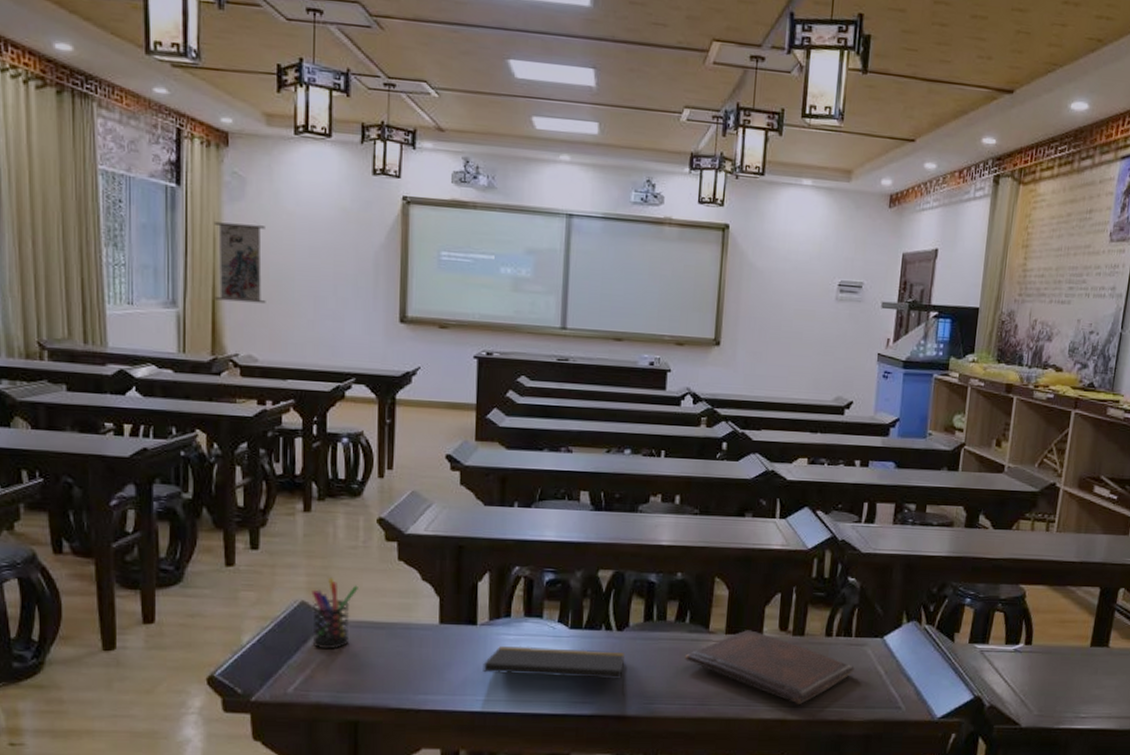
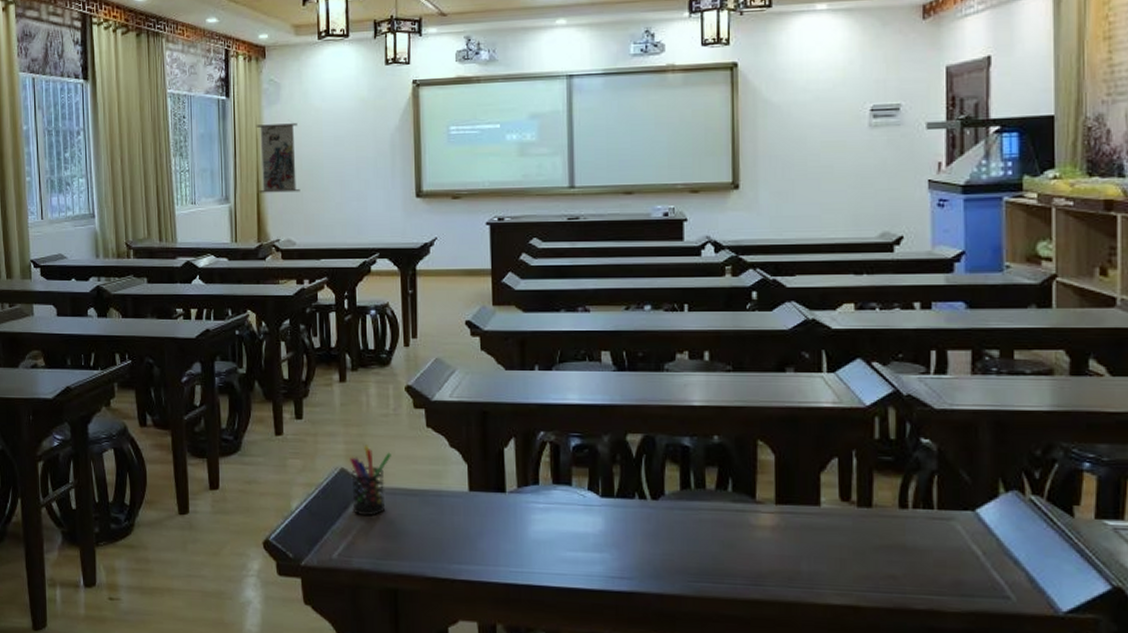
notepad: present [483,645,625,695] -> none [514,514,666,571]
book: present [684,630,855,704] -> none [730,500,941,589]

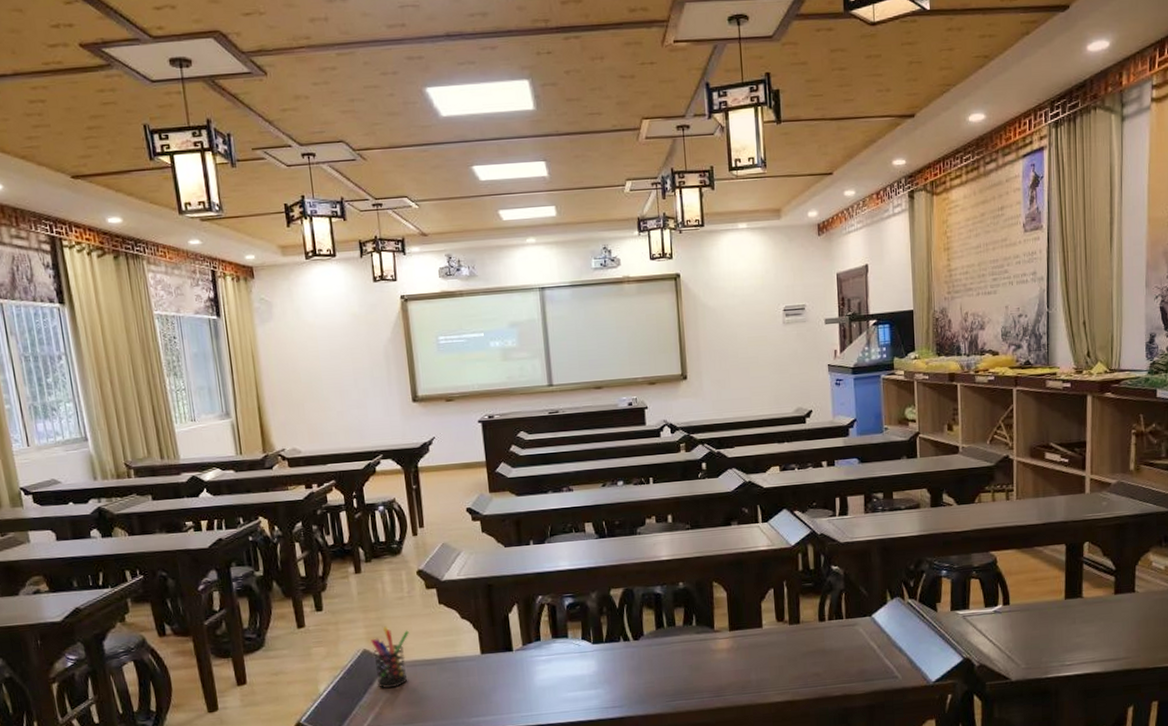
wall scroll: present [256,122,300,193] -> none [250,338,301,407]

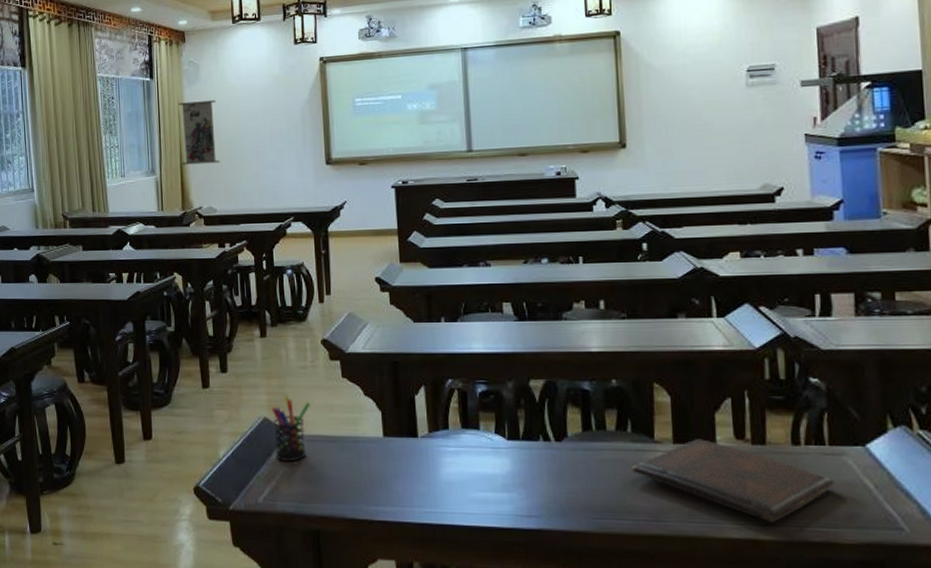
wall scroll: none [250,338,301,407] -> present [178,99,220,165]
book: none [696,624,850,685] -> present [631,439,835,523]

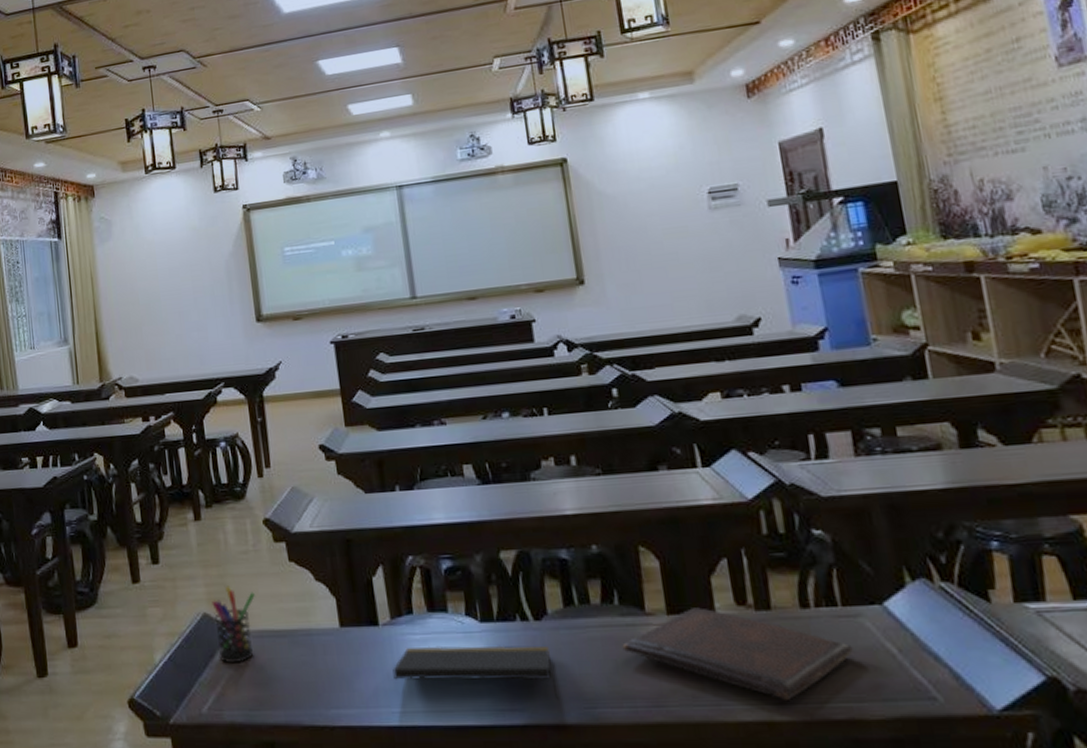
wall scroll: present [178,99,220,165] -> none [90,257,139,332]
notepad: none [427,457,571,509] -> present [392,645,559,699]

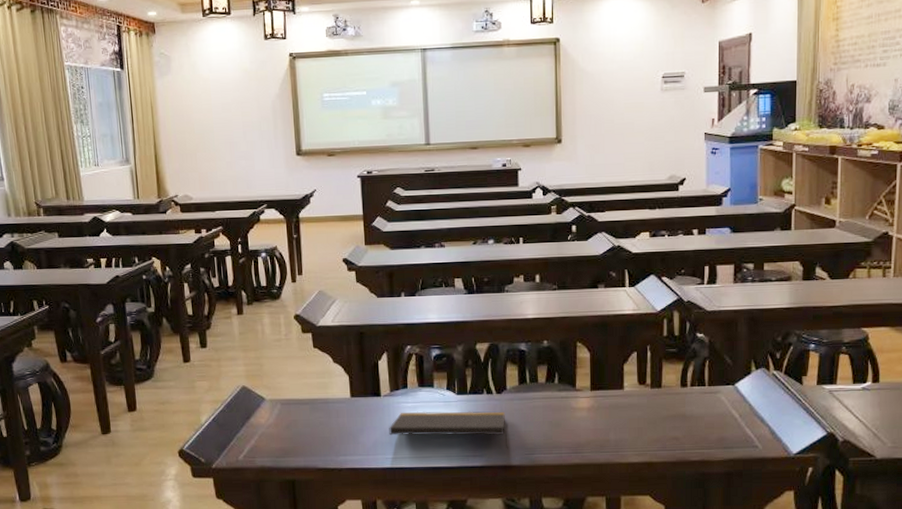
pen holder: present [211,585,255,664] -> none [249,365,285,424]
book: present [622,607,853,700] -> none [557,386,711,448]

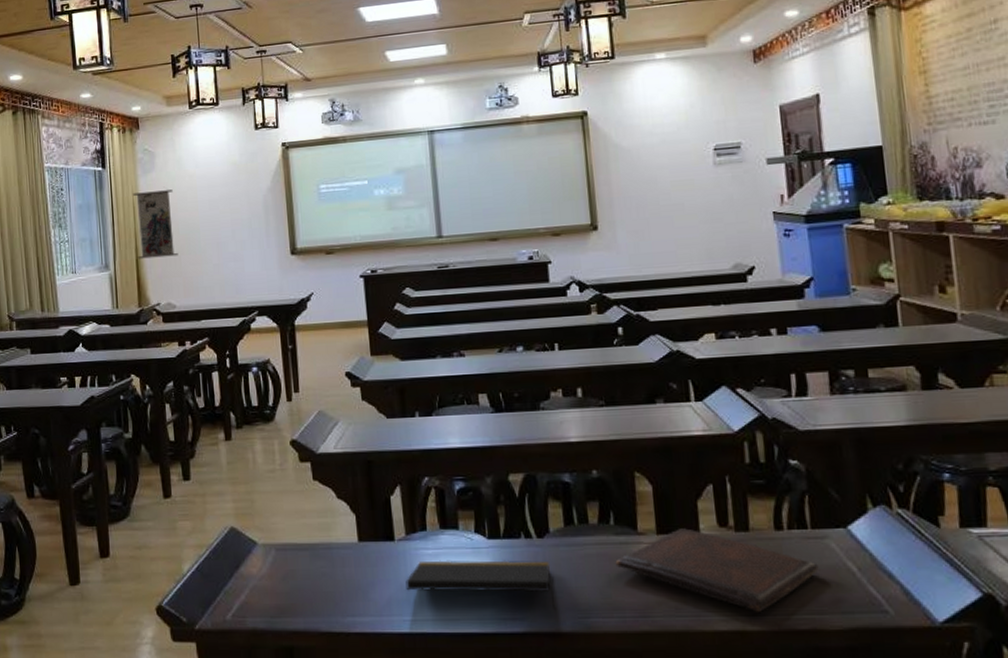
wall scroll: none [150,91,194,155] -> present [132,189,179,259]
book: none [557,386,711,448] -> present [615,528,819,612]

